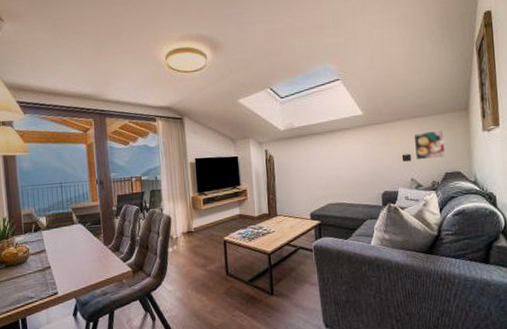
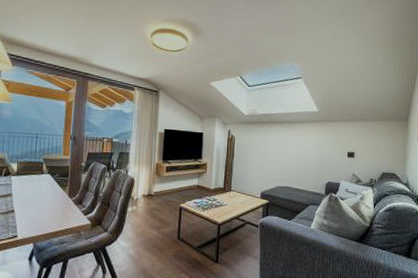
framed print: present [413,129,446,160] -> none [358,134,385,160]

